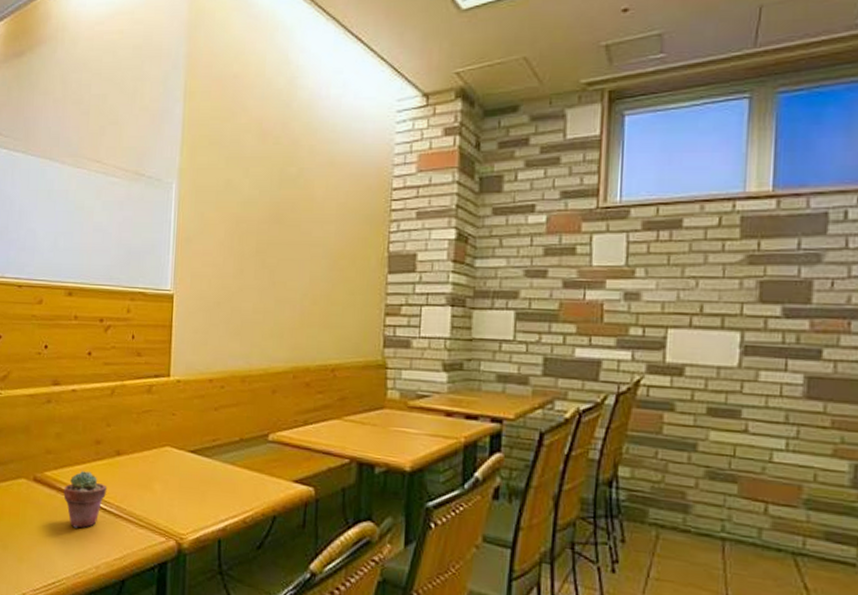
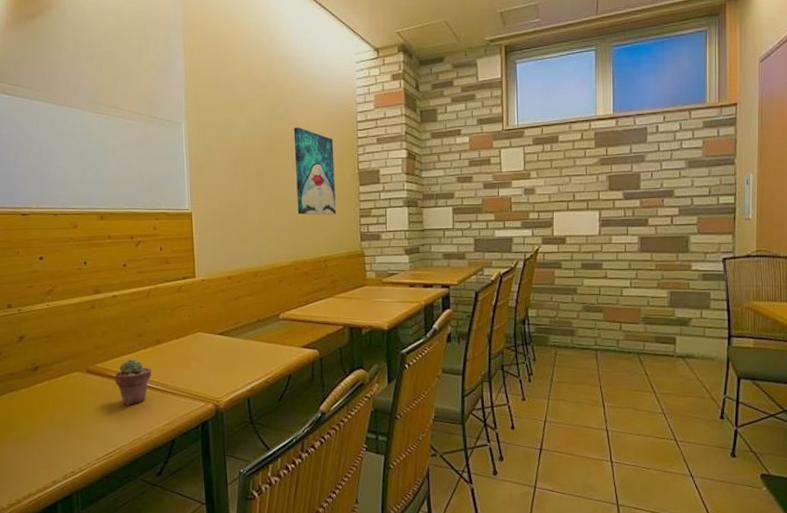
wall art: none [304,193,359,310] -> present [293,127,336,215]

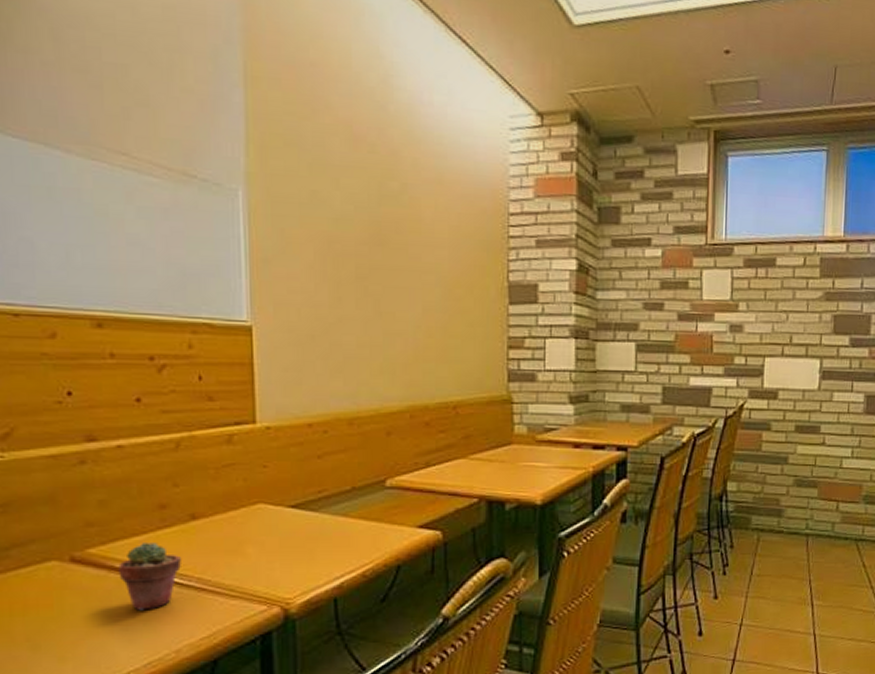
wall art: present [293,127,336,215] -> none [415,213,474,343]

